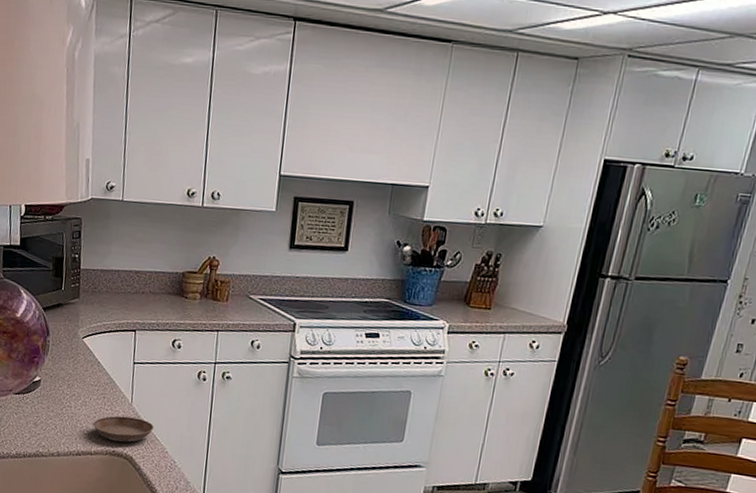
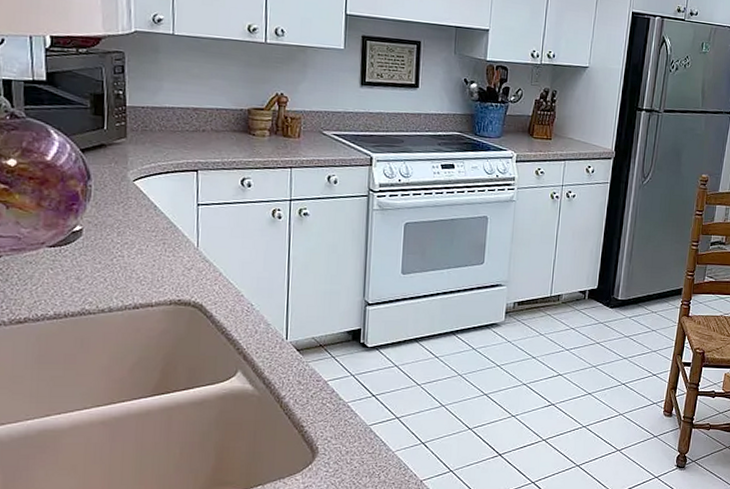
saucer: present [92,415,154,443] -> none [151,261,225,290]

